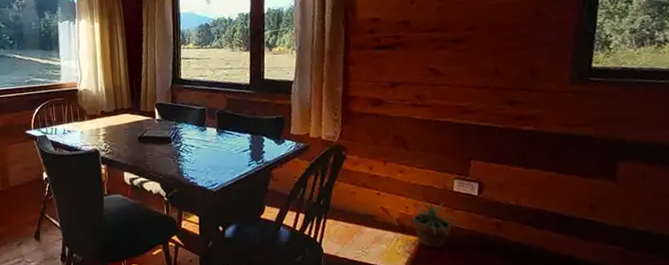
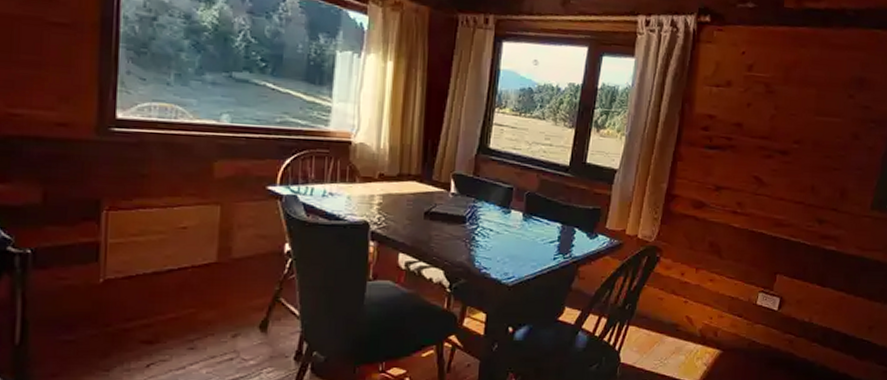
potted plant: present [407,201,457,248] -> none [709,312,756,361]

